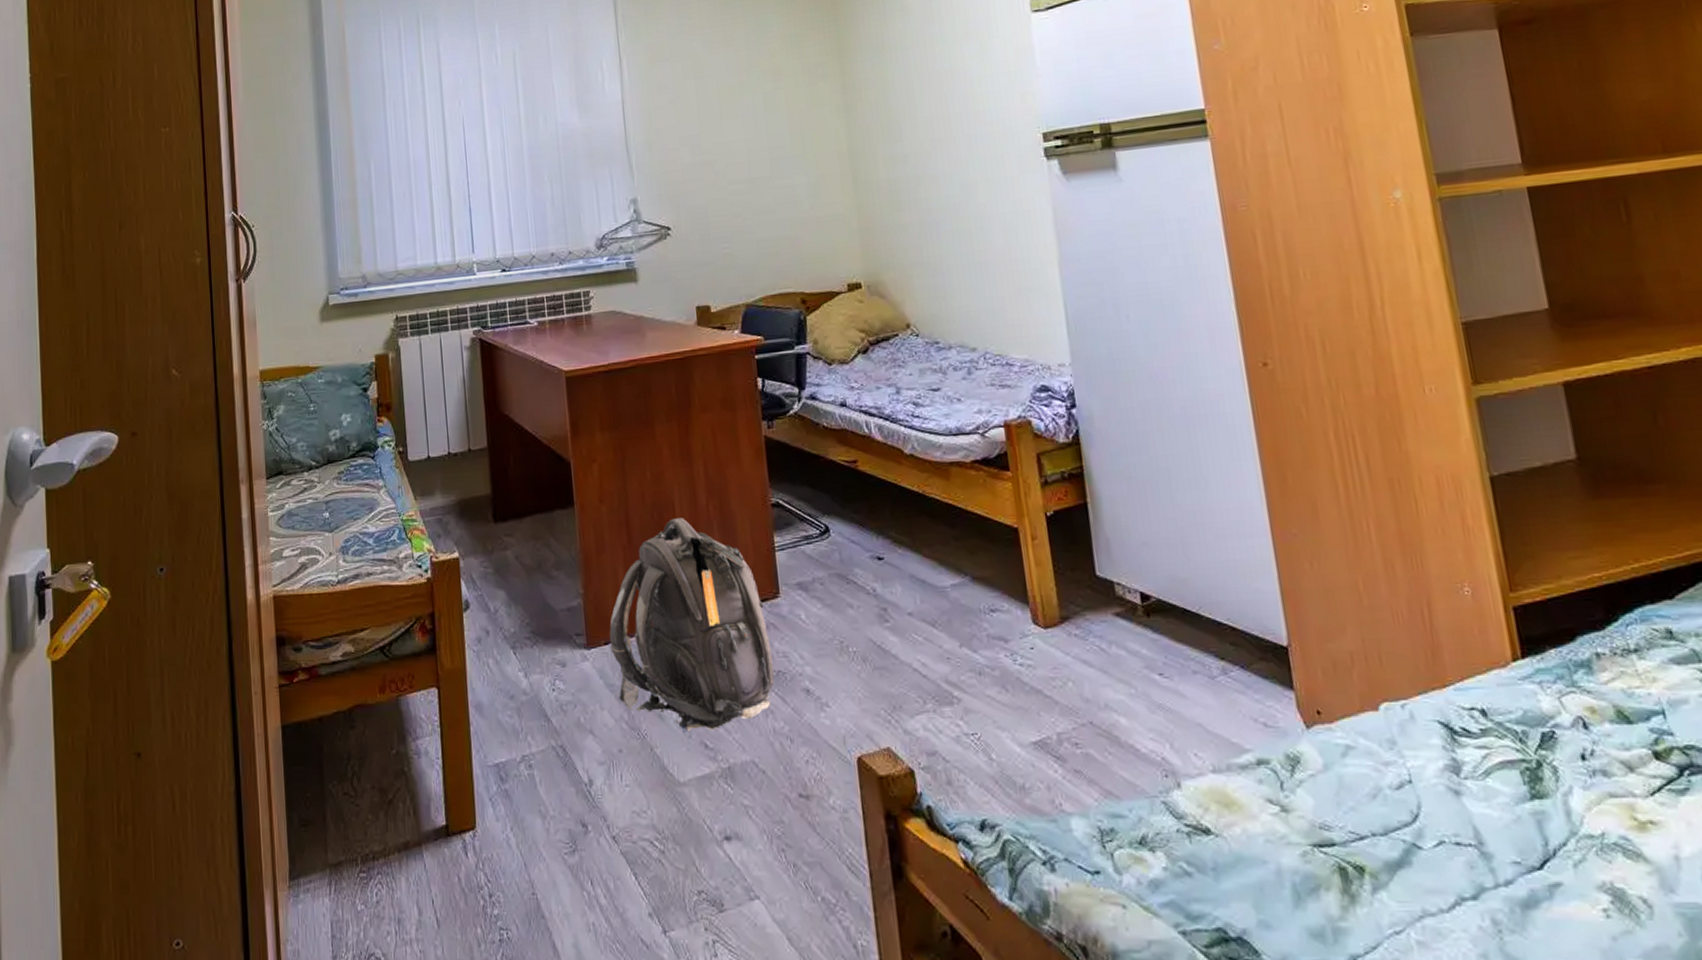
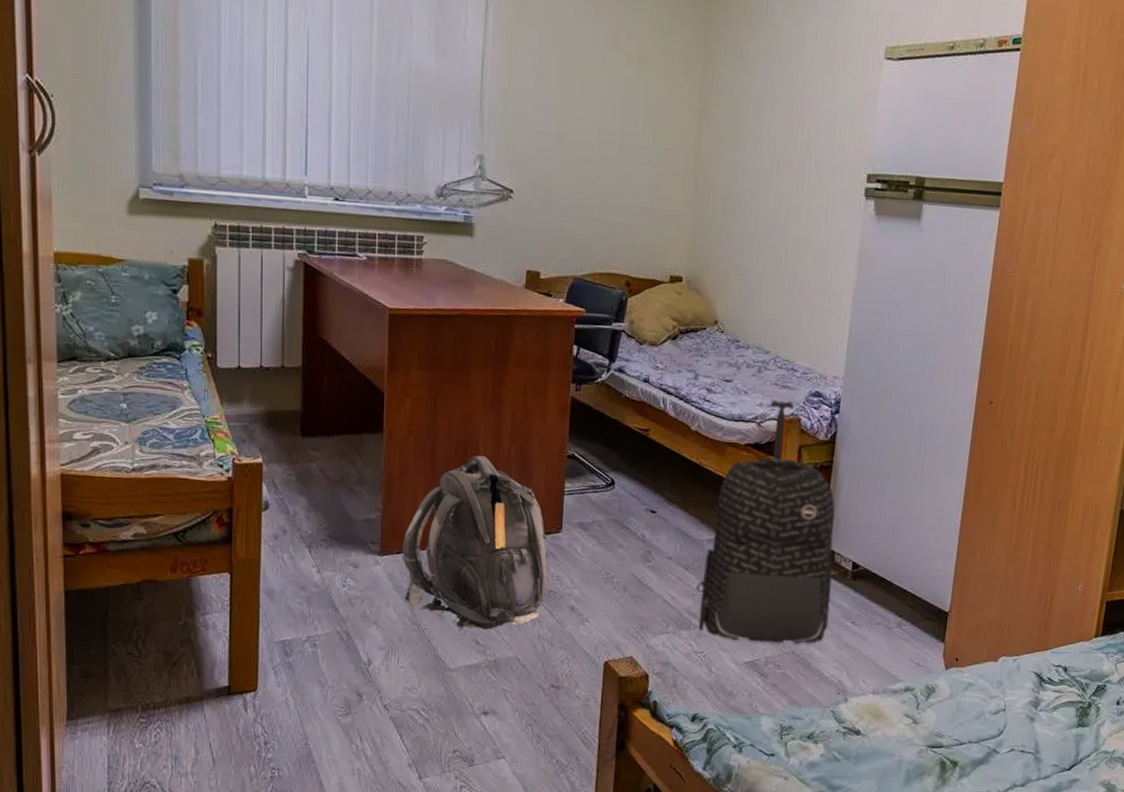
suitcase: none [950,402,1129,714] -> present [696,400,836,644]

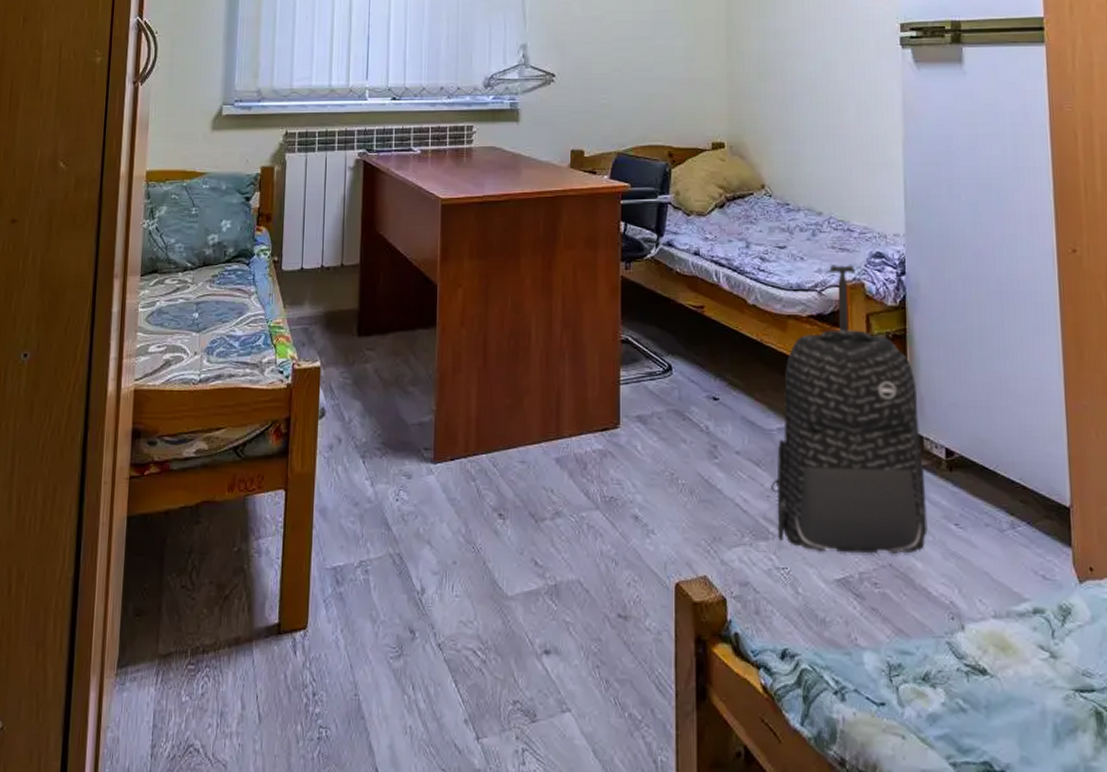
backpack: present [402,455,550,631] -> none [456,346,611,549]

